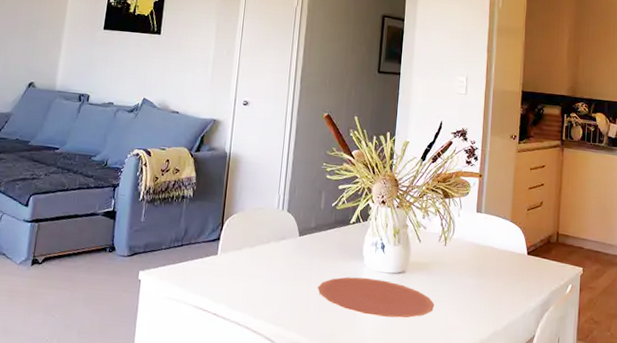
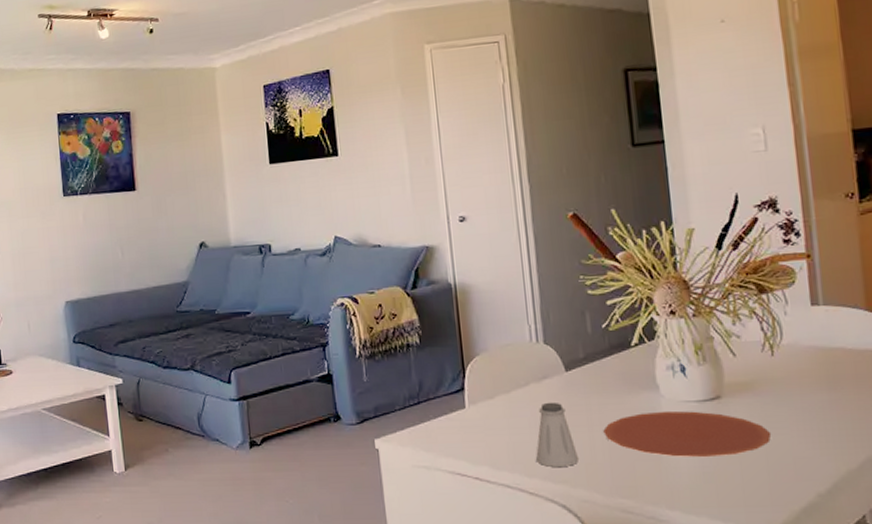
saltshaker: none [264,258,296,313] -> present [536,402,578,467]

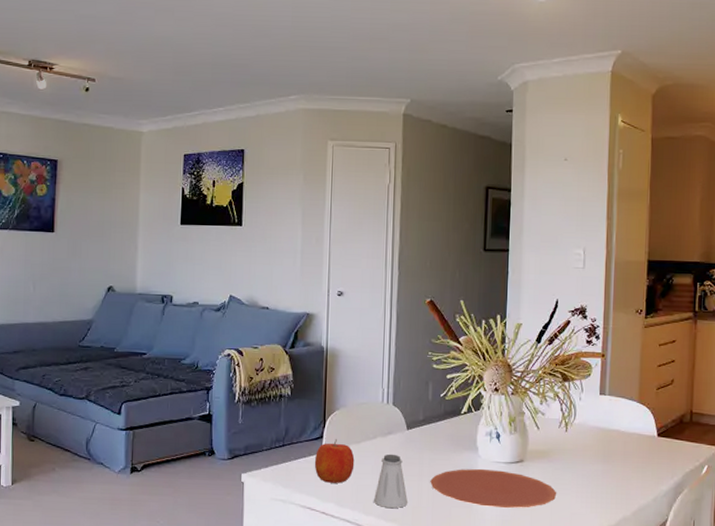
apple: none [458,390,507,443] -> present [314,439,355,483]

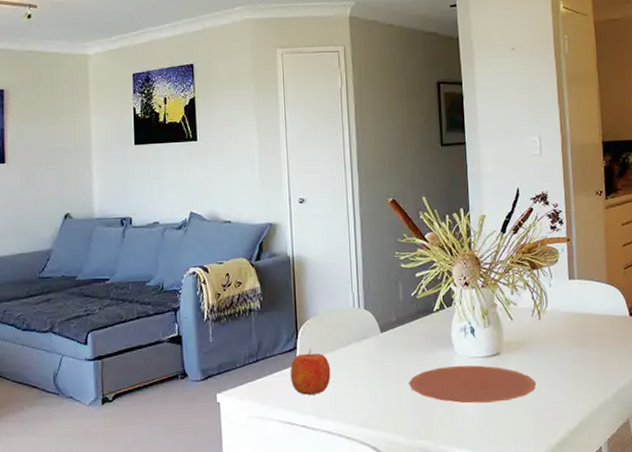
saltshaker: present [374,454,407,508] -> none [354,358,388,415]

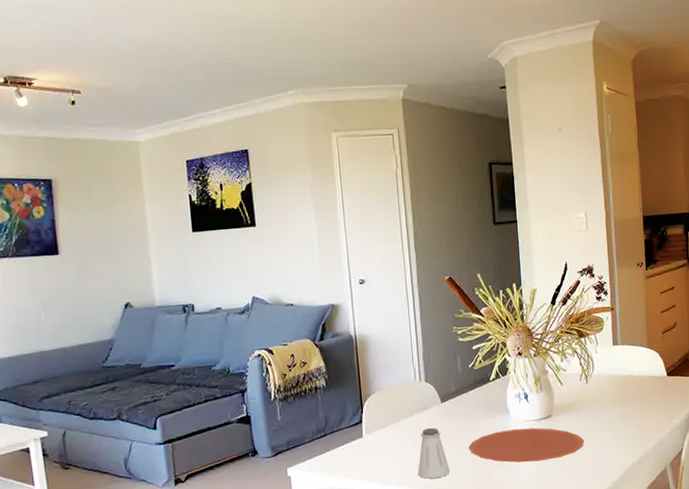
apple: present [290,349,331,395] -> none [356,422,396,465]
saltshaker: none [354,358,388,415] -> present [418,427,450,479]

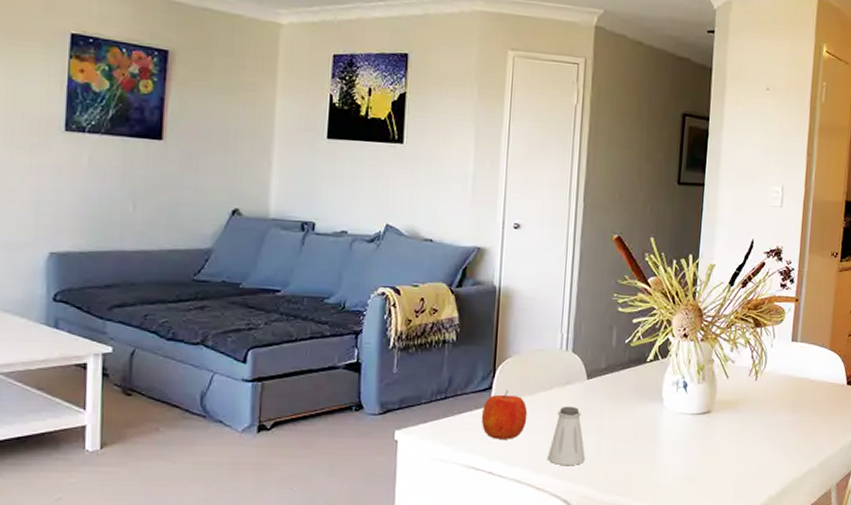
apple: none [356,422,396,465] -> present [481,390,528,440]
plate: present [468,427,585,463] -> none [610,420,744,462]

